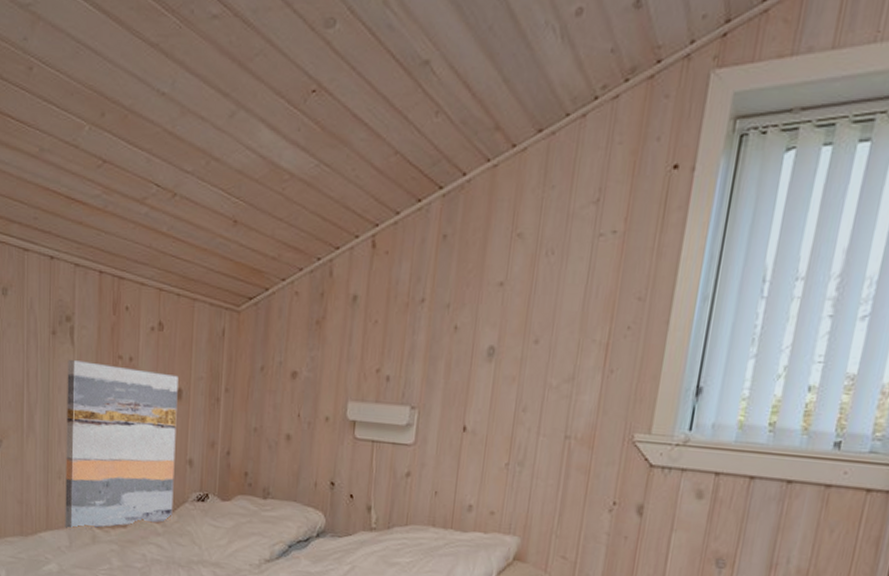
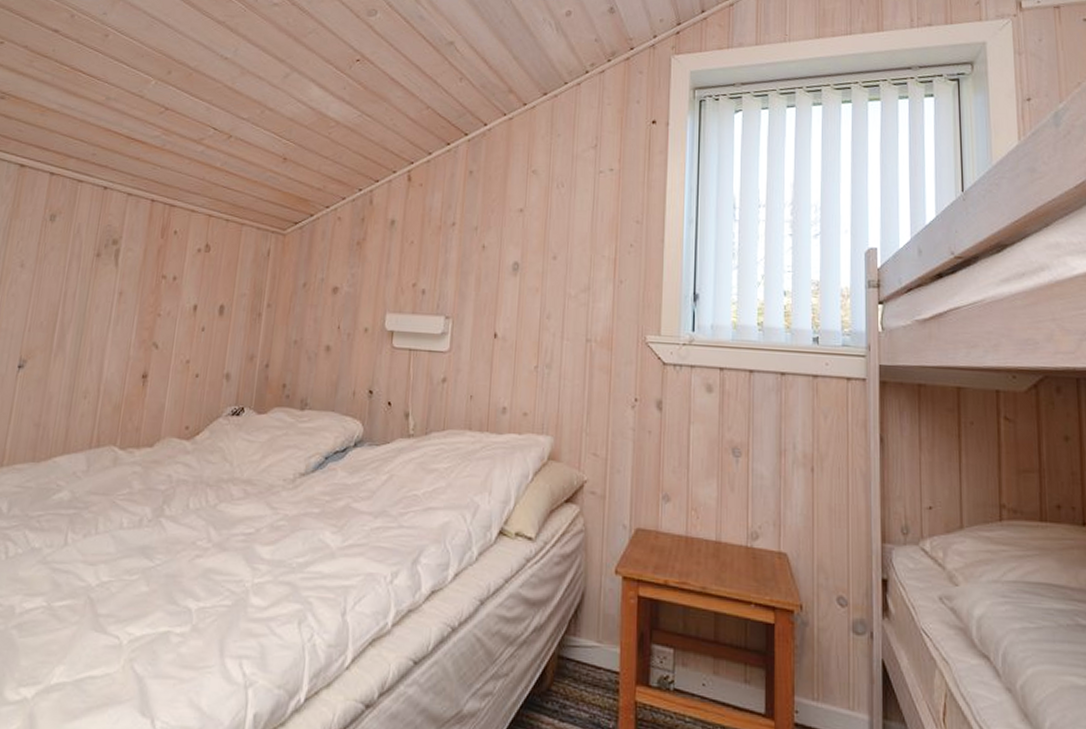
wall art: present [65,360,178,530] -> none [84,280,222,453]

